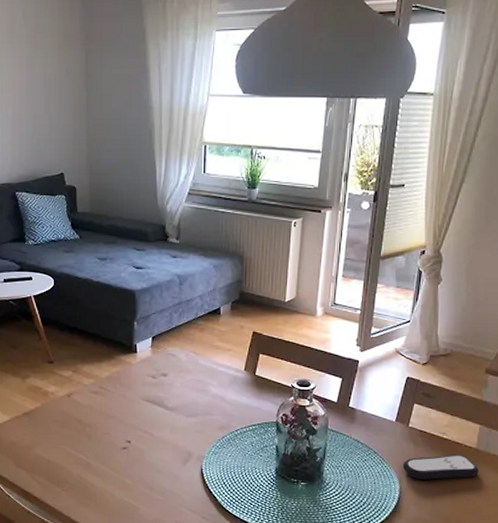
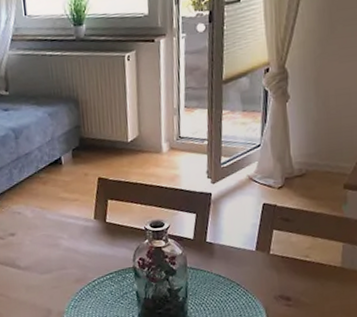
remote control: present [402,455,479,480] -> none [267,275,346,306]

